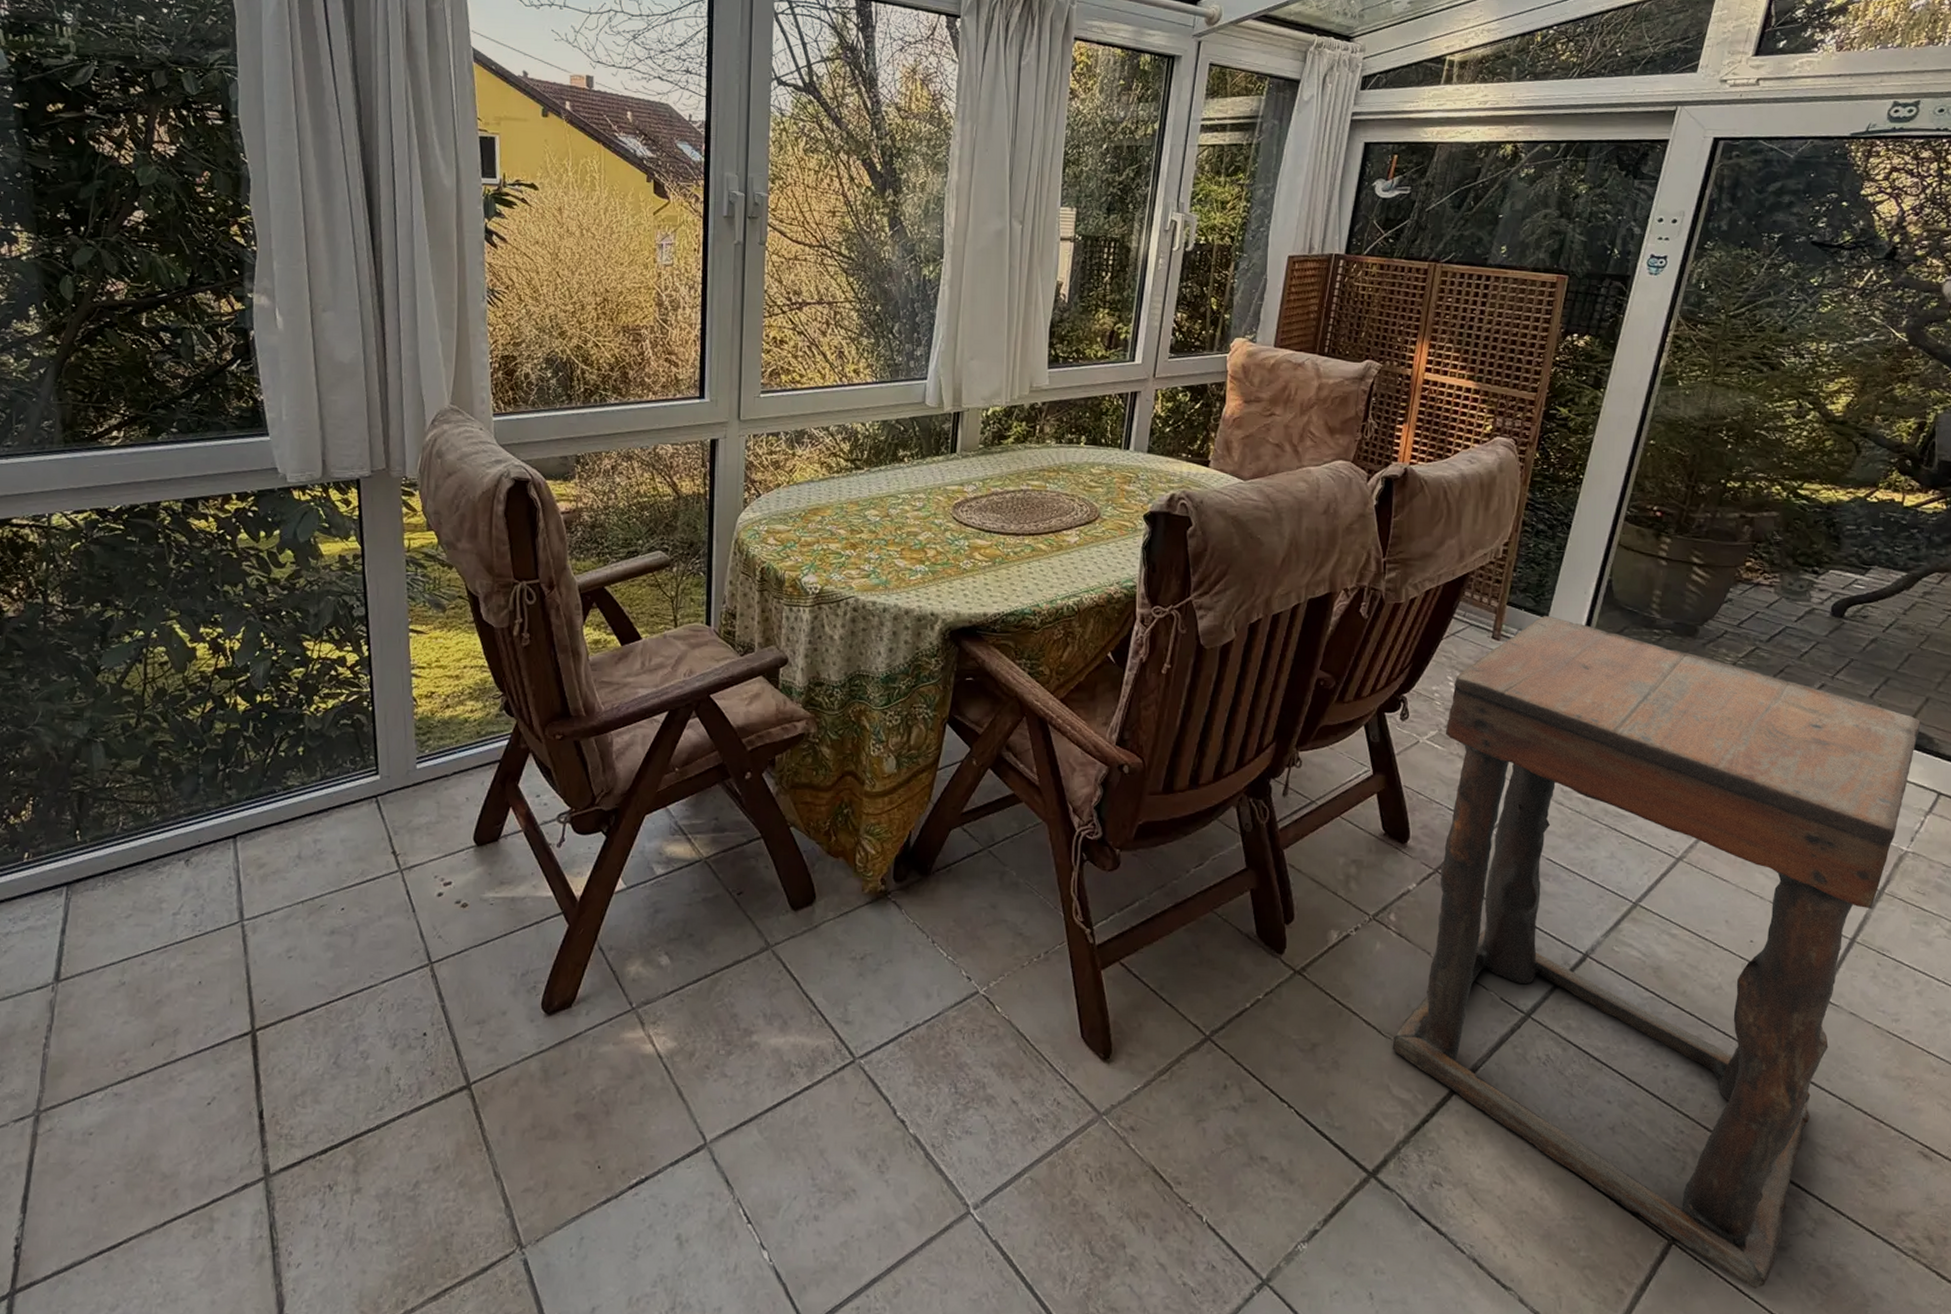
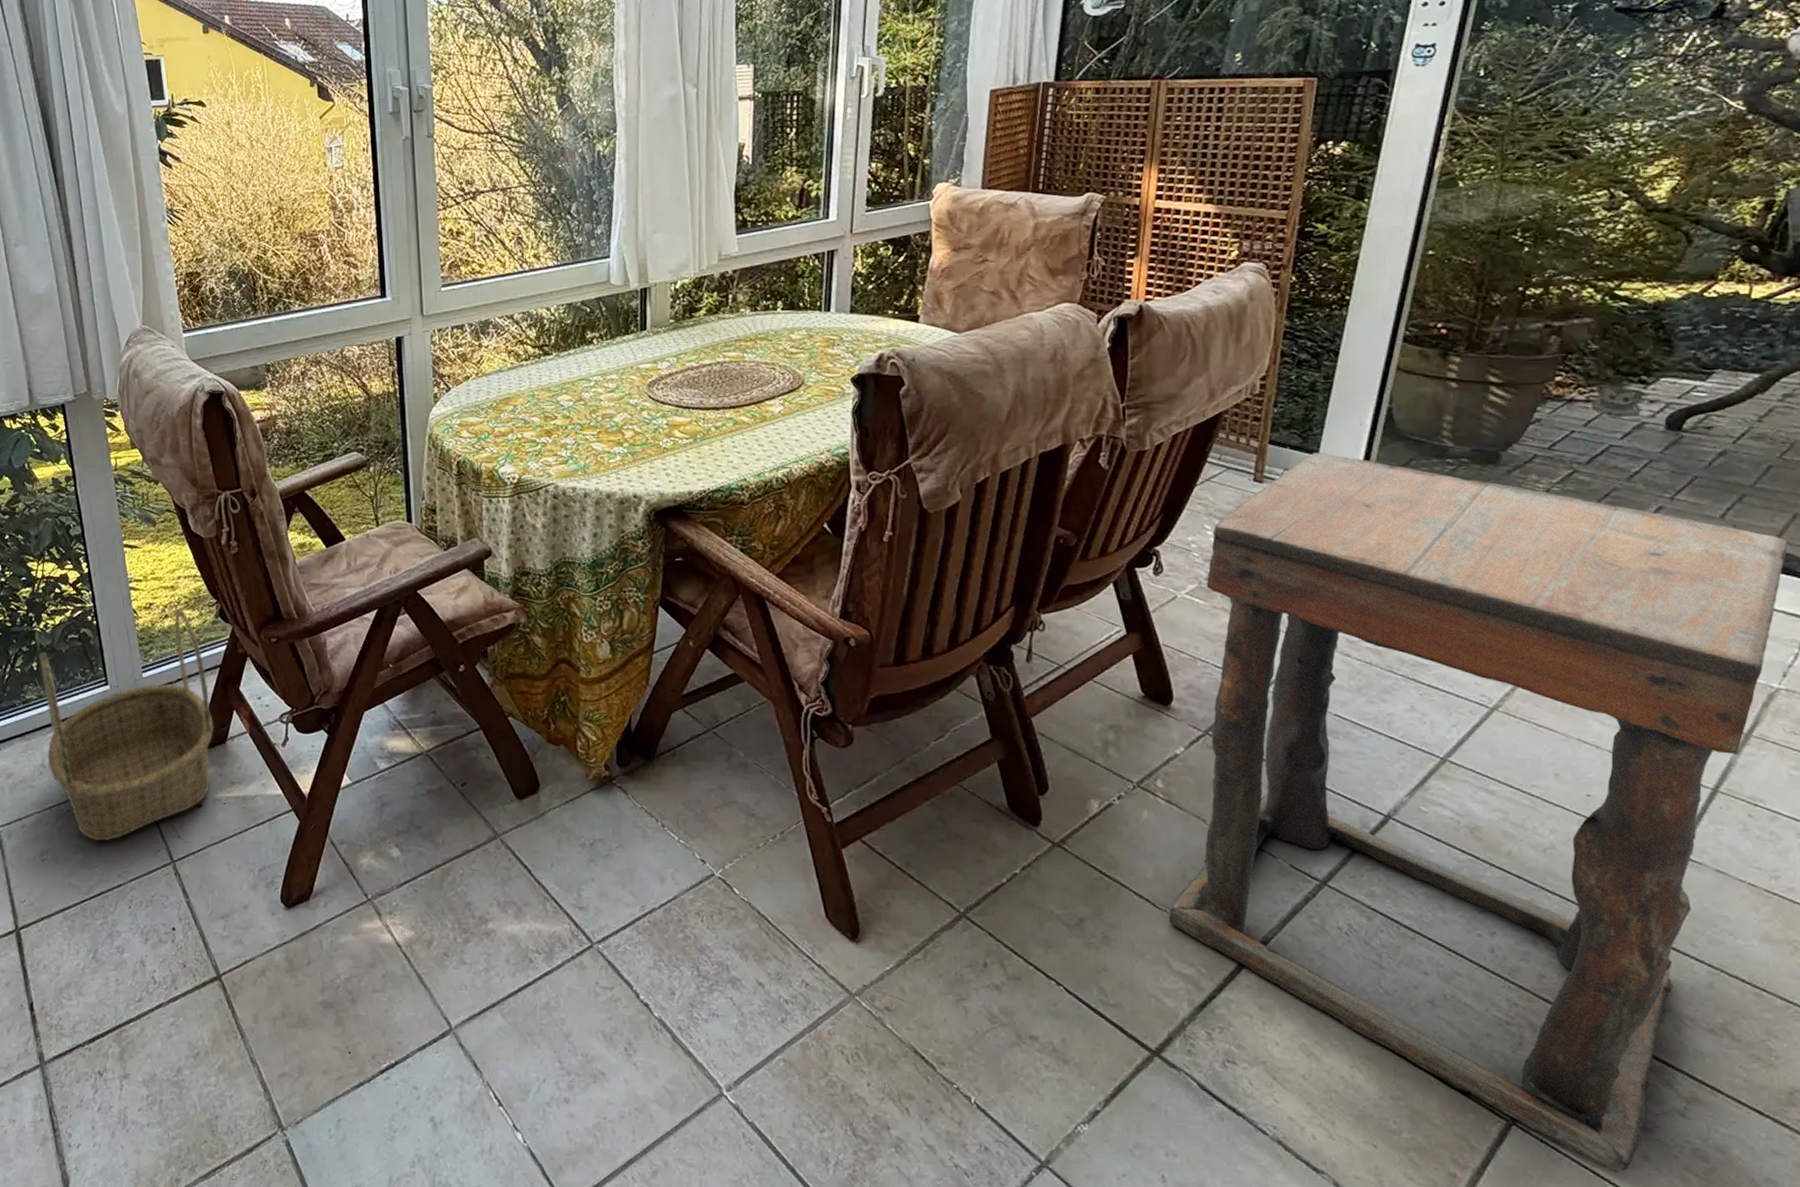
basket: none [304,700,489,940] -> present [39,609,215,842]

